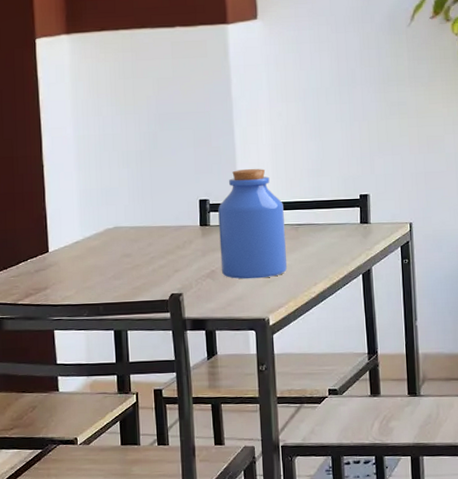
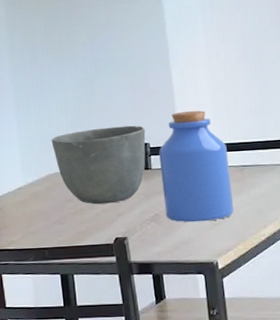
bowl: none [111,181,206,260] -> present [51,125,146,205]

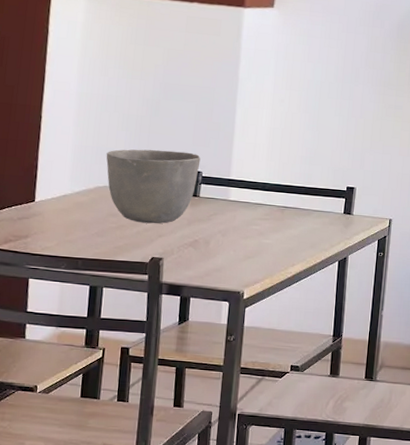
jar: present [159,110,235,223] -> none [204,147,273,254]

